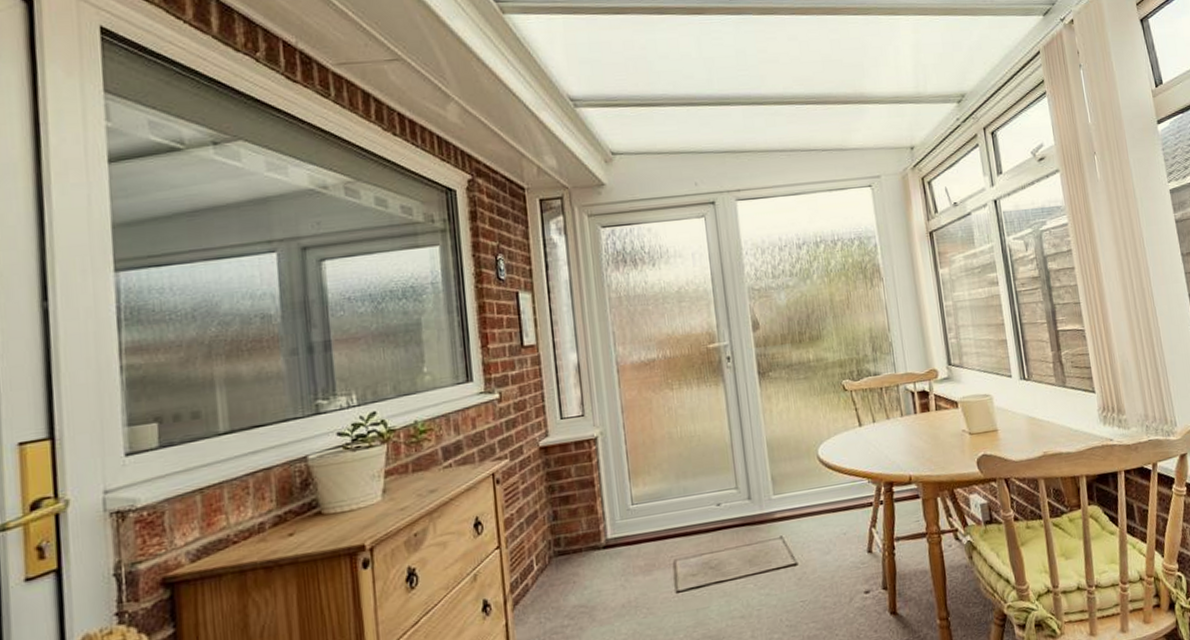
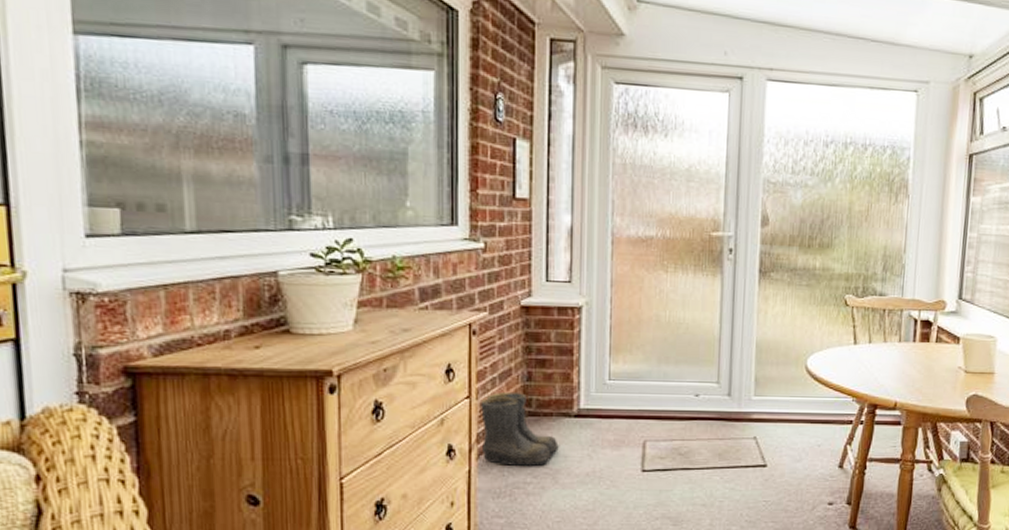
boots: none [511,533,593,612] -> present [481,393,560,467]

